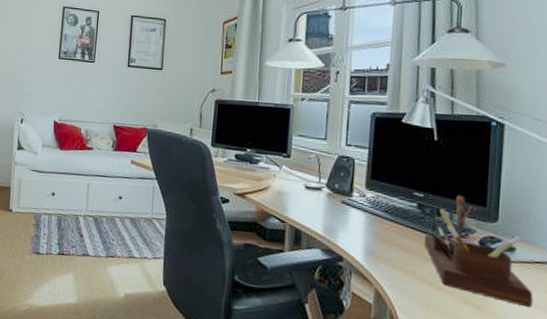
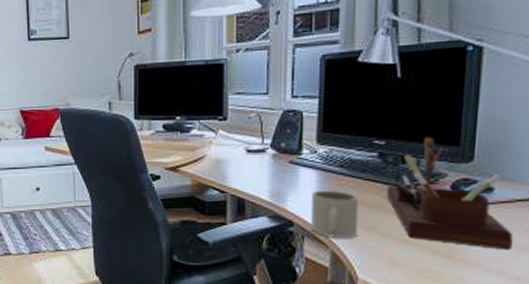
mug: none [358,230,400,279] -> present [311,190,359,238]

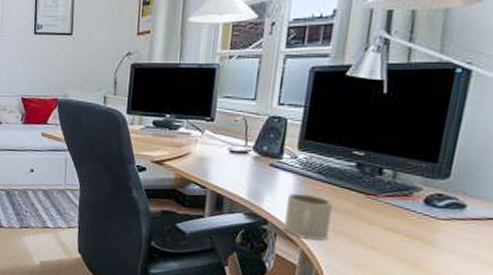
desk organizer: present [386,137,514,251] -> none [360,152,480,265]

